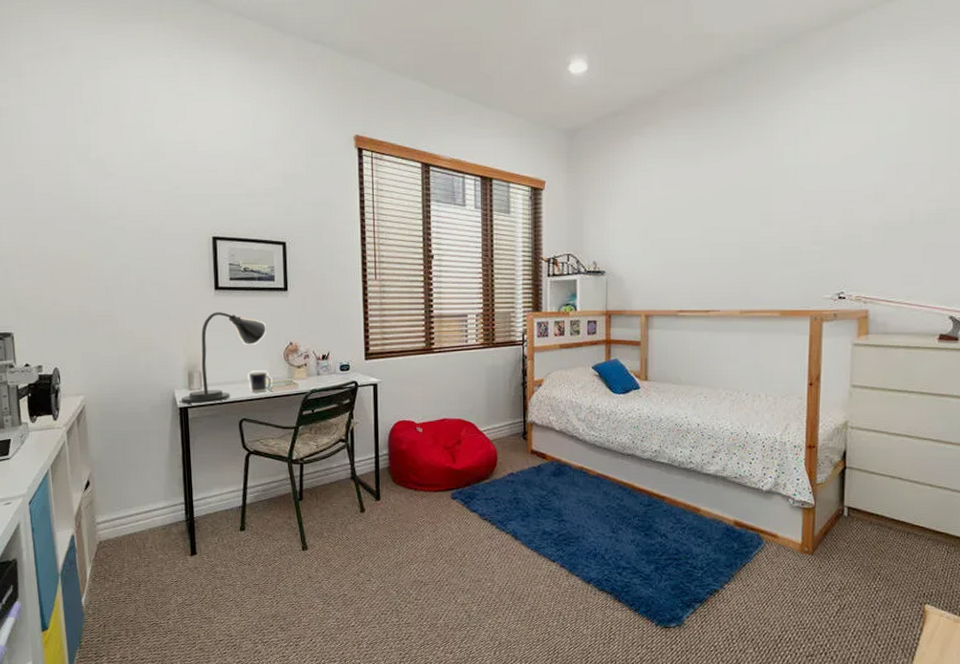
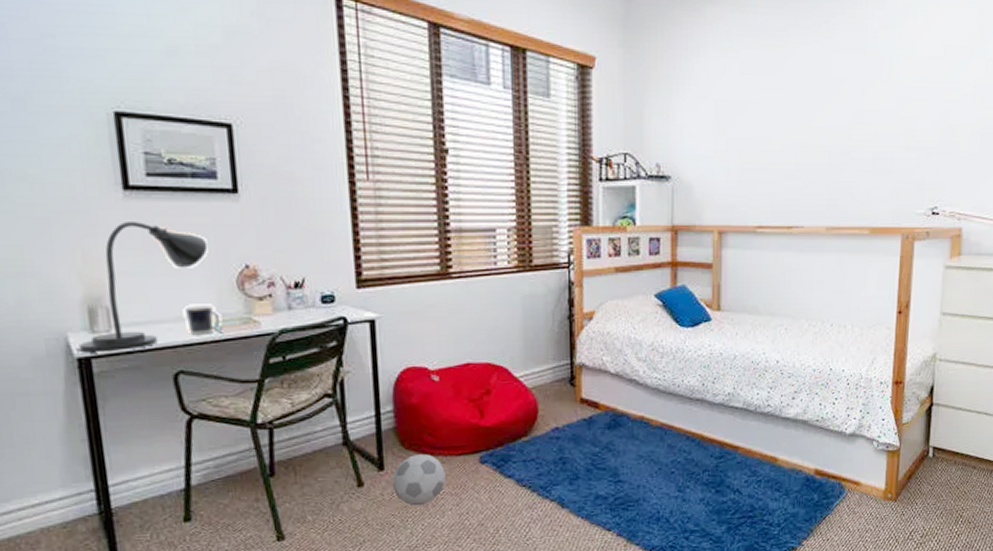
soccer ball: none [386,489,425,530] -> present [393,454,446,506]

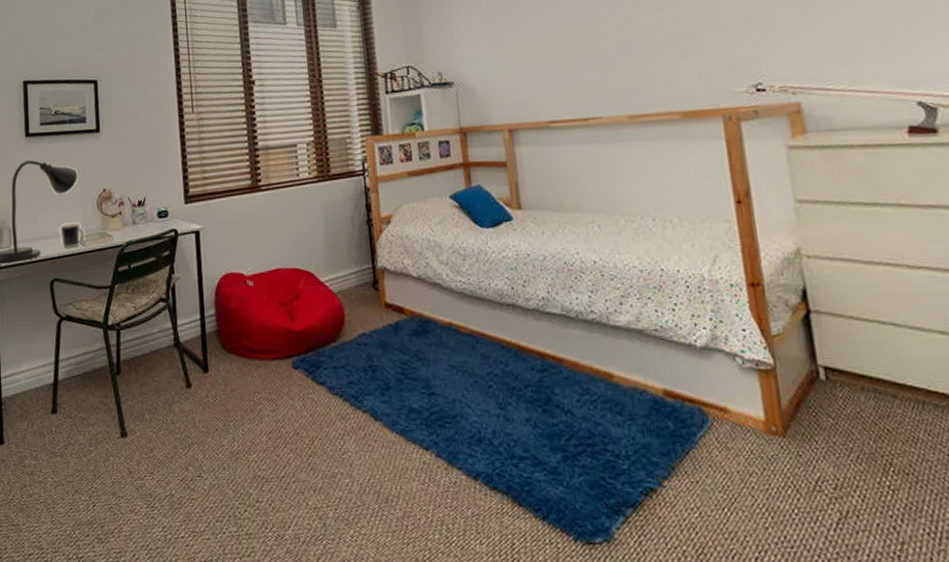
soccer ball: present [393,454,446,506] -> none [216,358,263,410]

